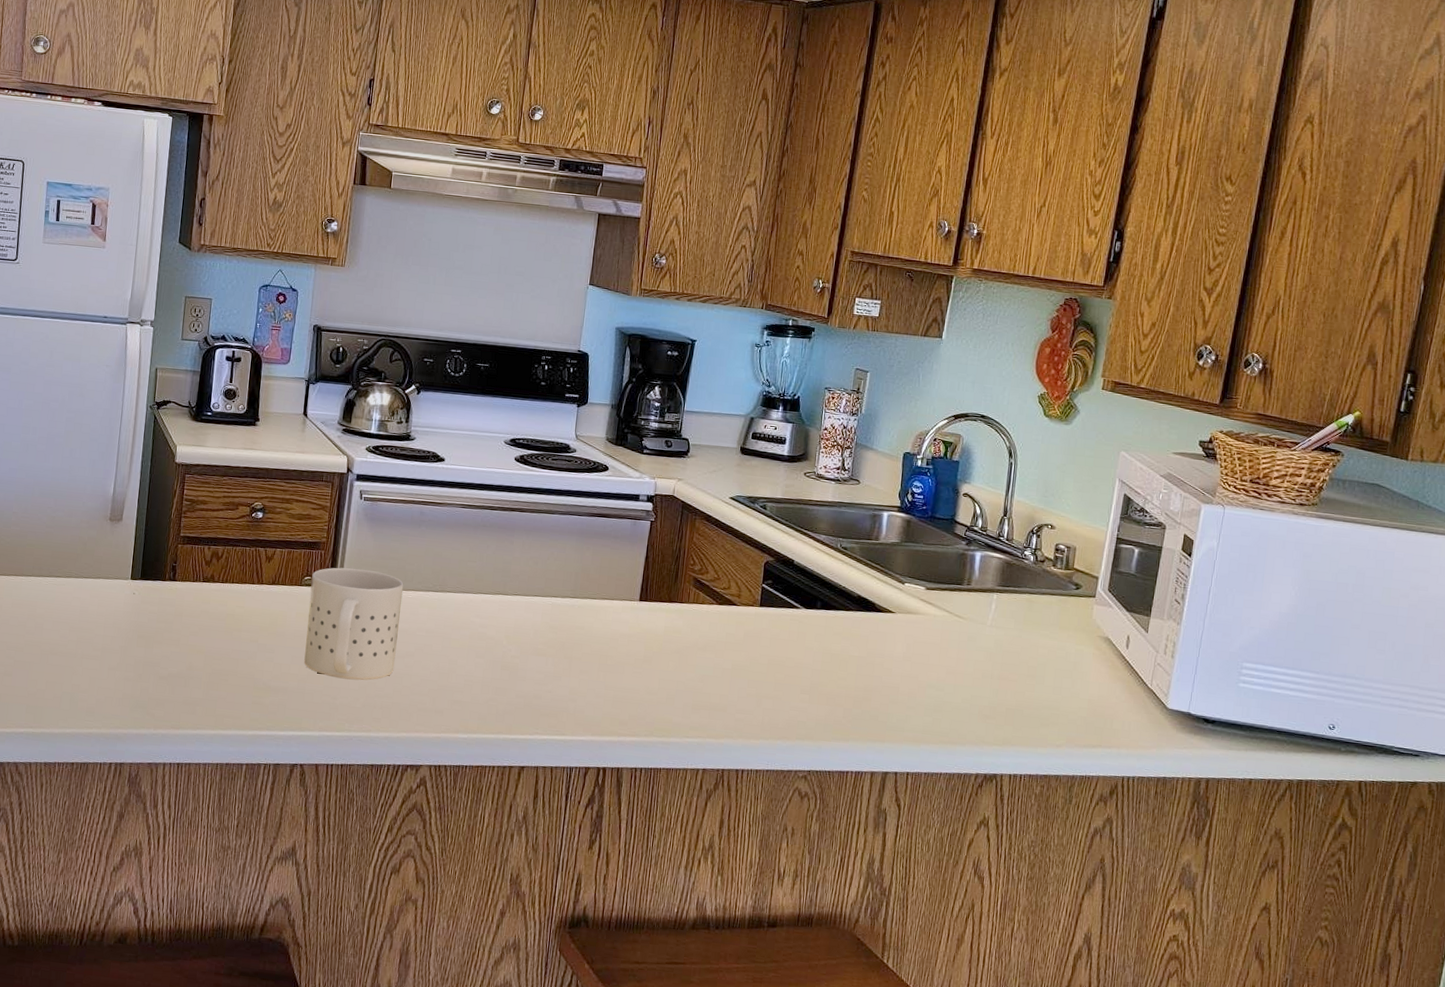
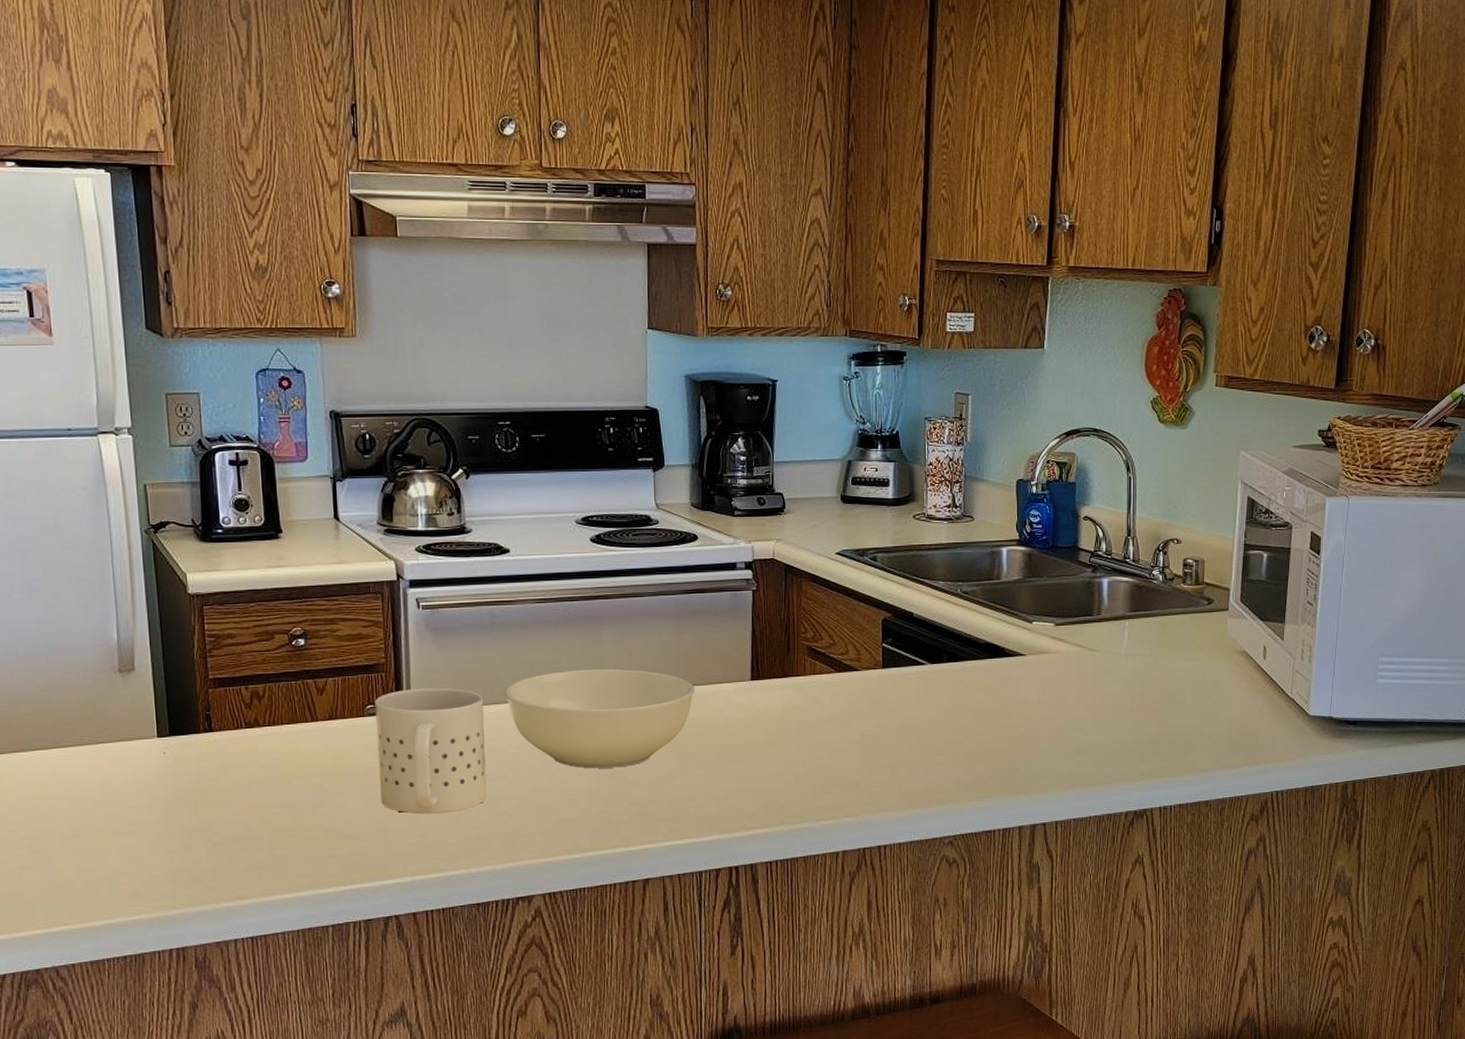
bowl: none [423,569,588,662] -> present [505,668,695,769]

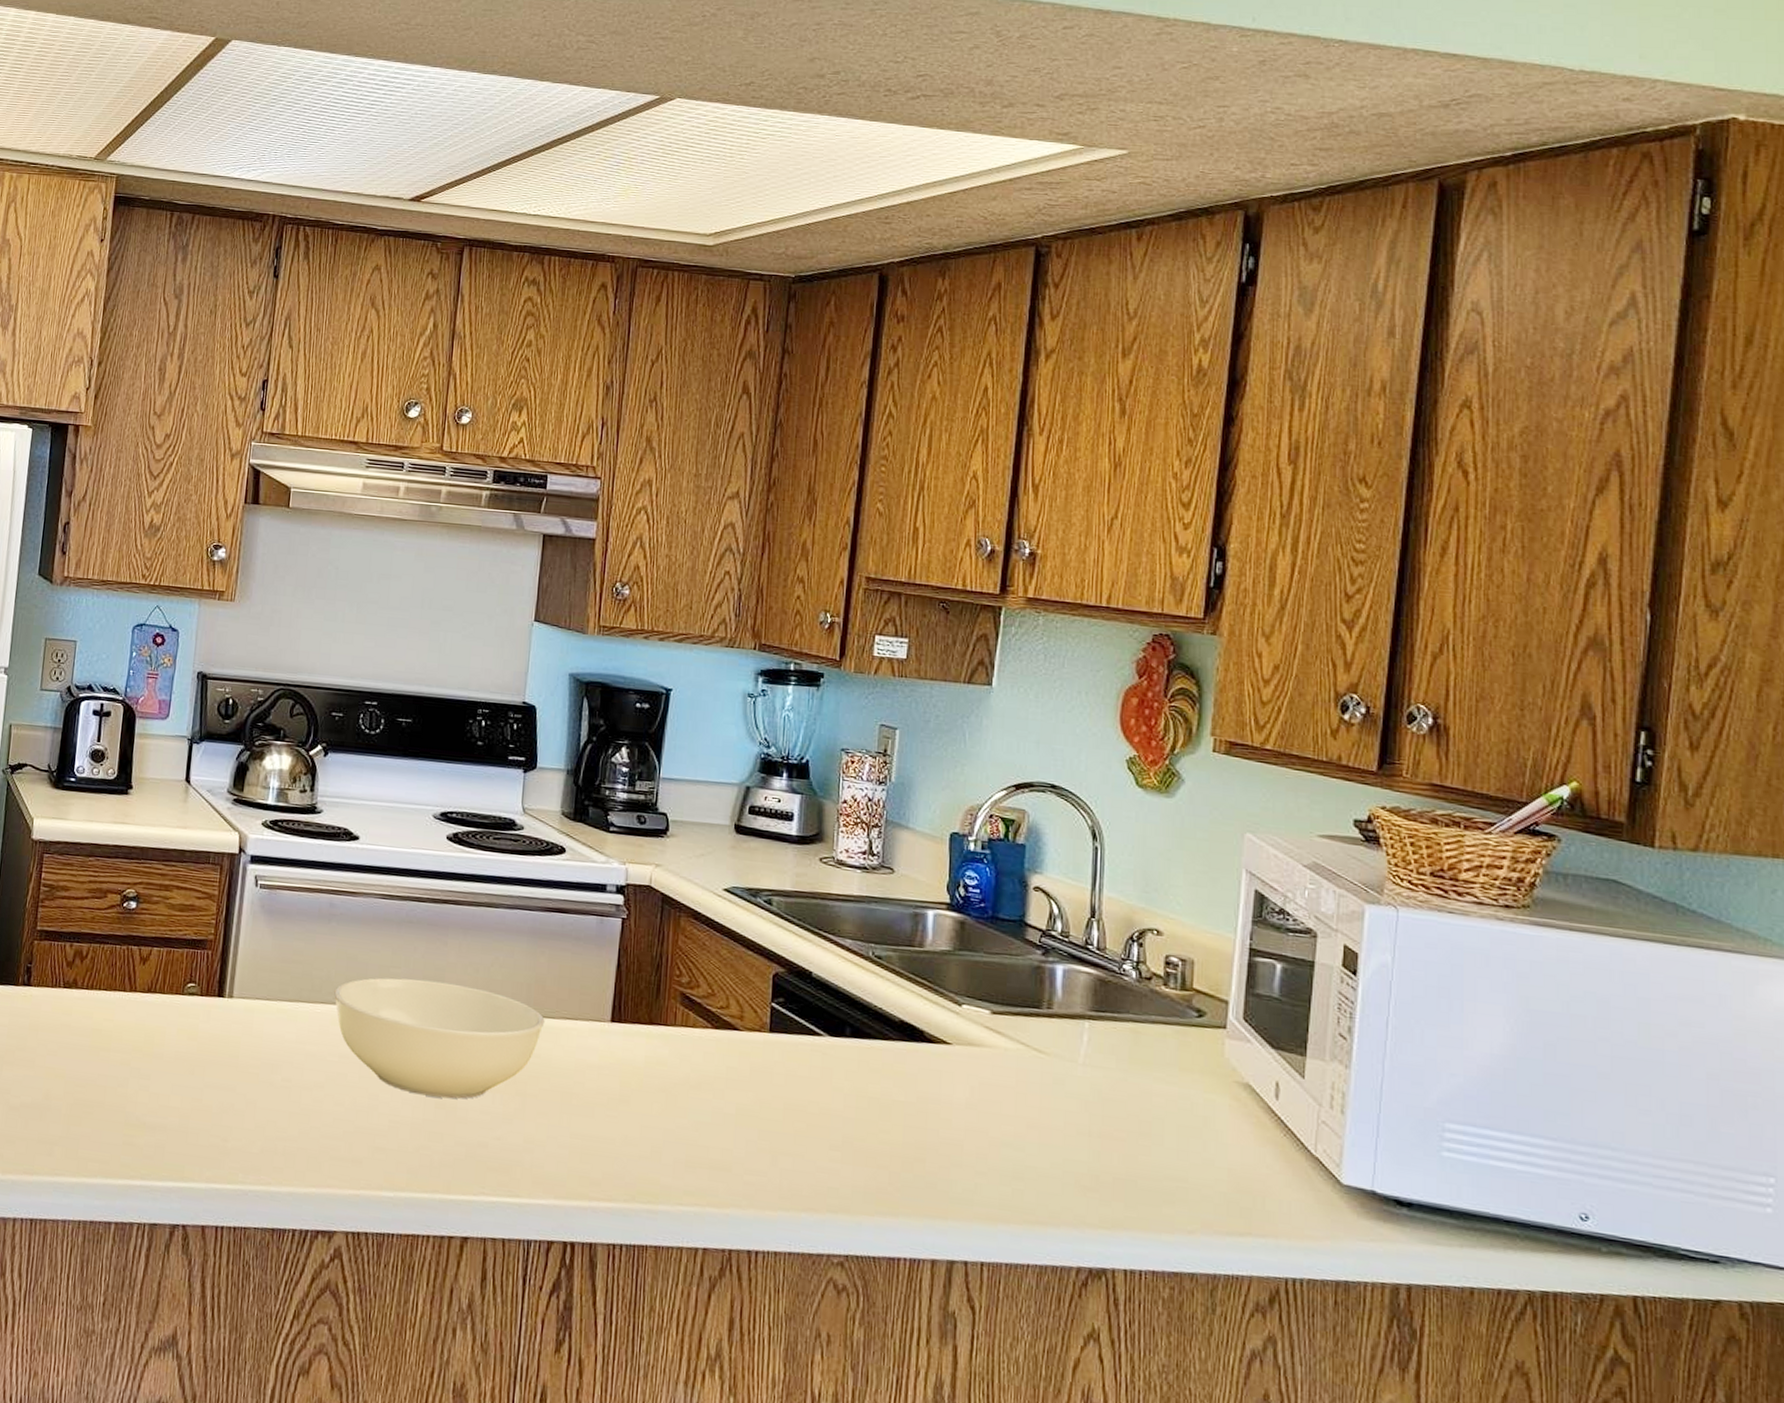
mug: present [375,687,487,815] -> none [187,972,311,1118]

